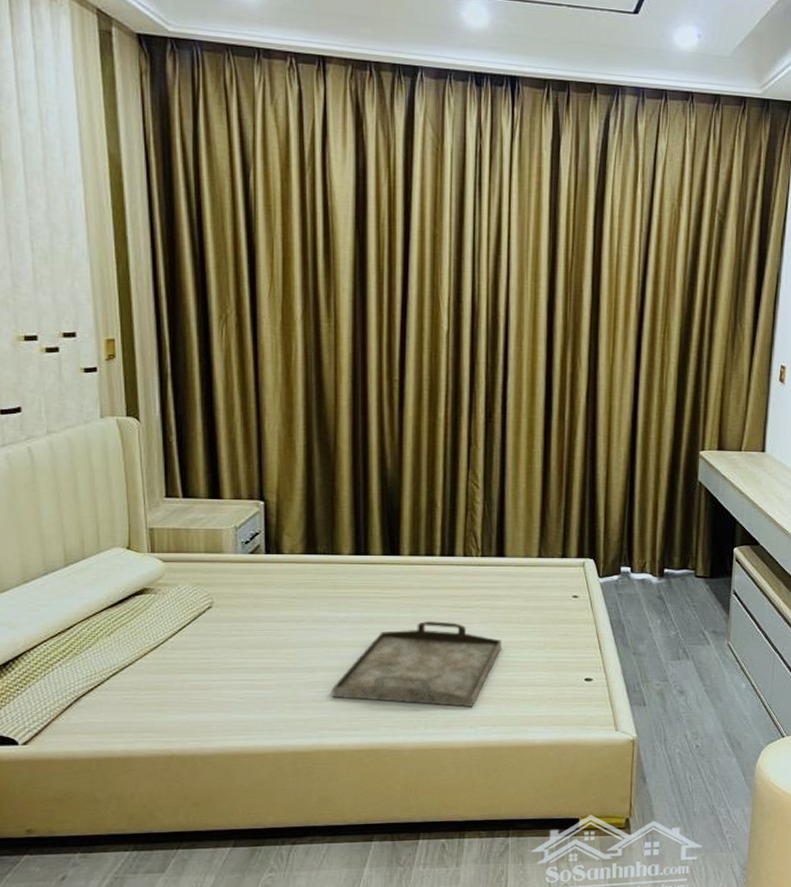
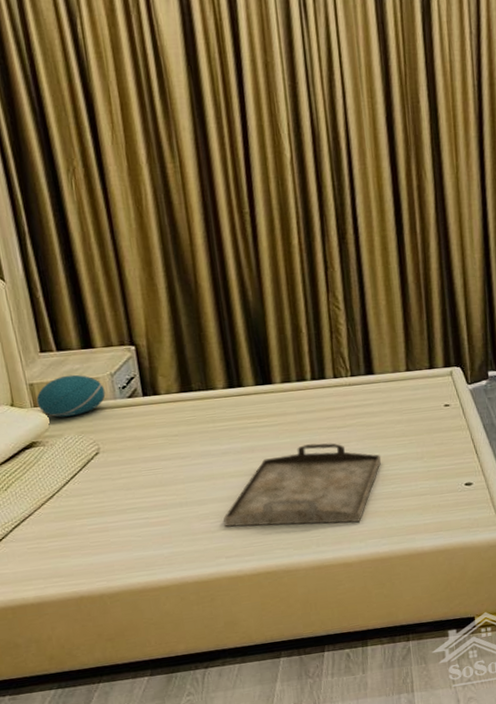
cushion: none [154,523,227,566] -> present [36,374,106,417]

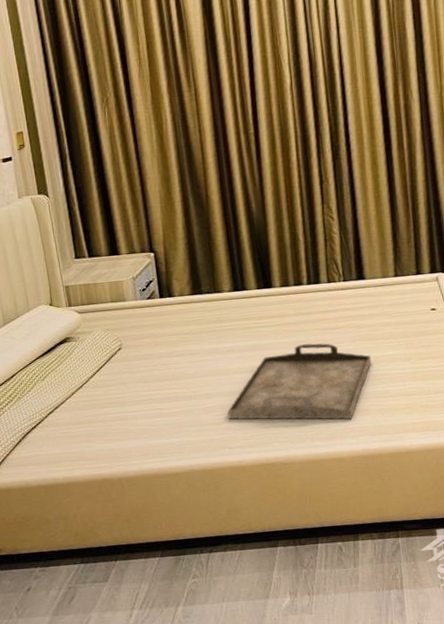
cushion: present [36,374,106,417] -> none [71,278,128,316]

